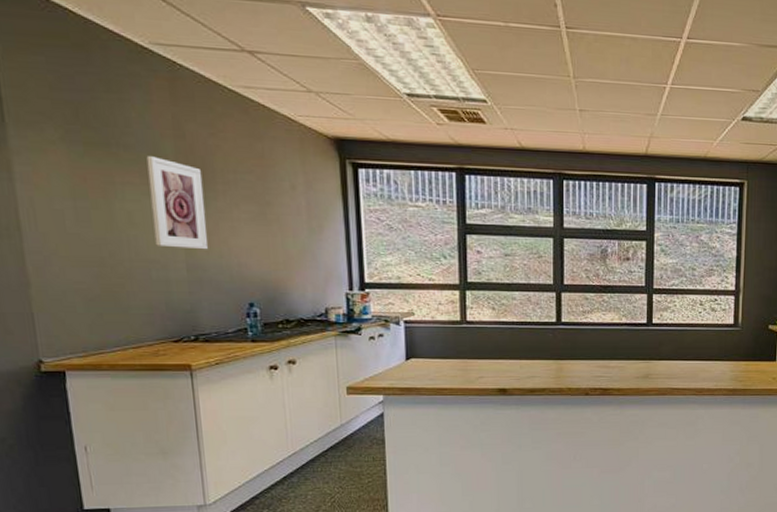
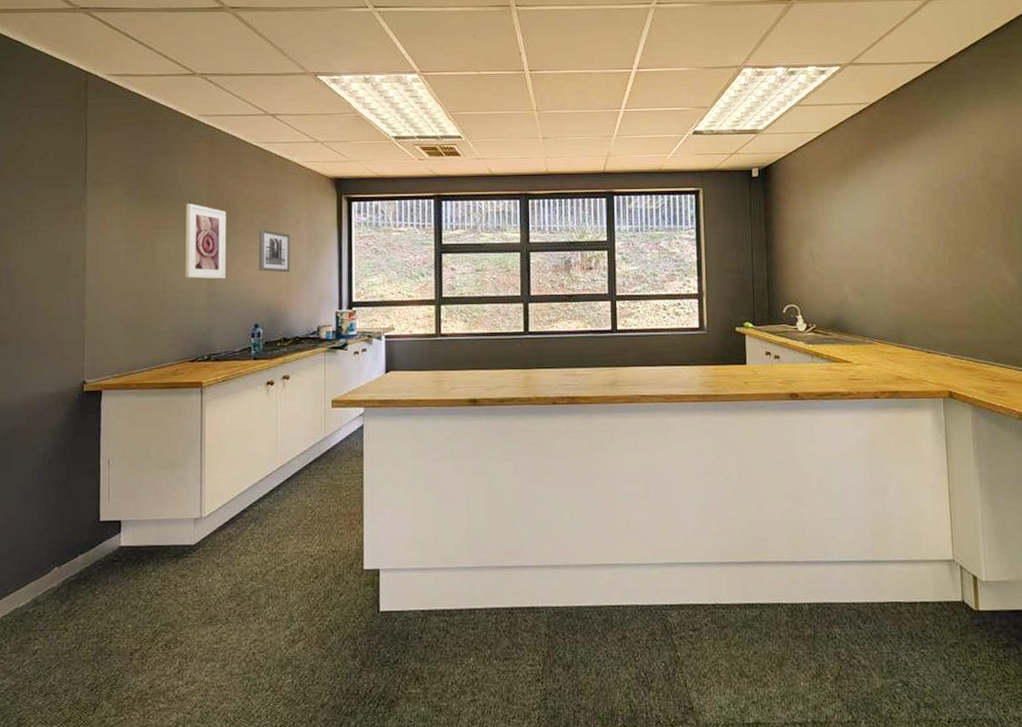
wall art: none [244,193,287,246] -> present [258,229,290,273]

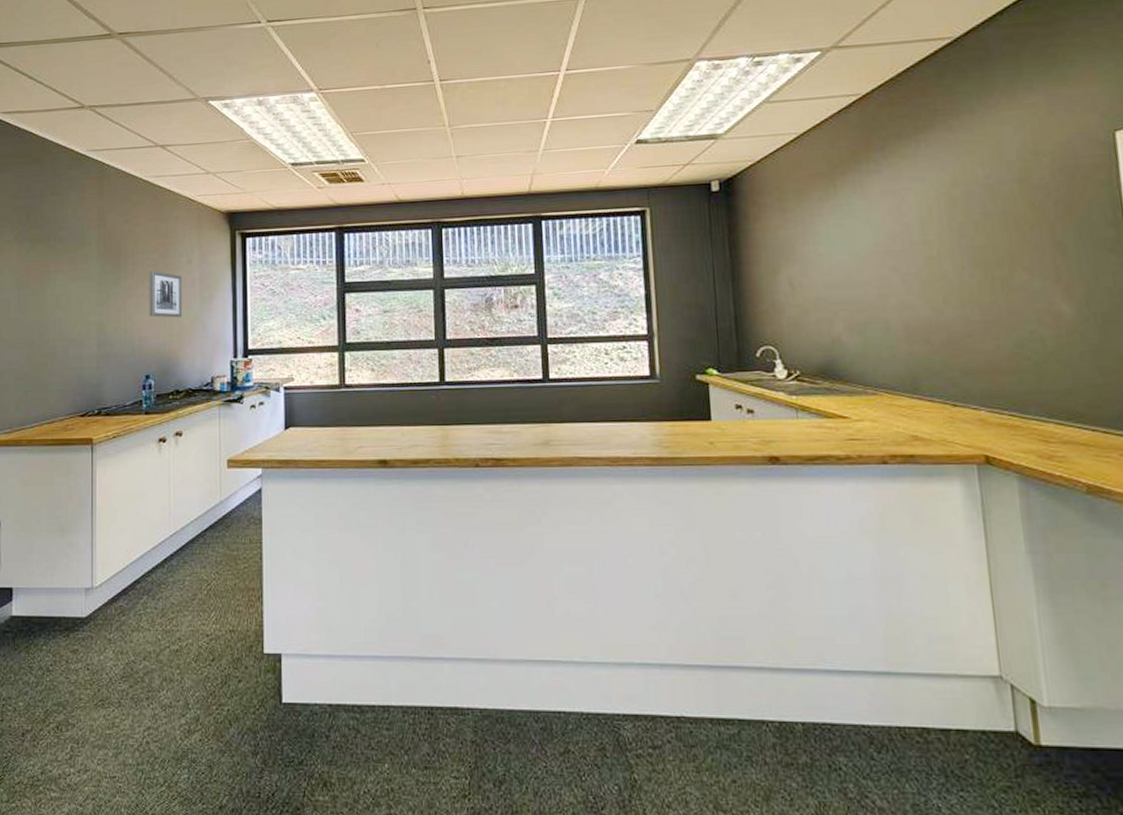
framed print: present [185,204,227,279] -> none [75,245,117,327]

